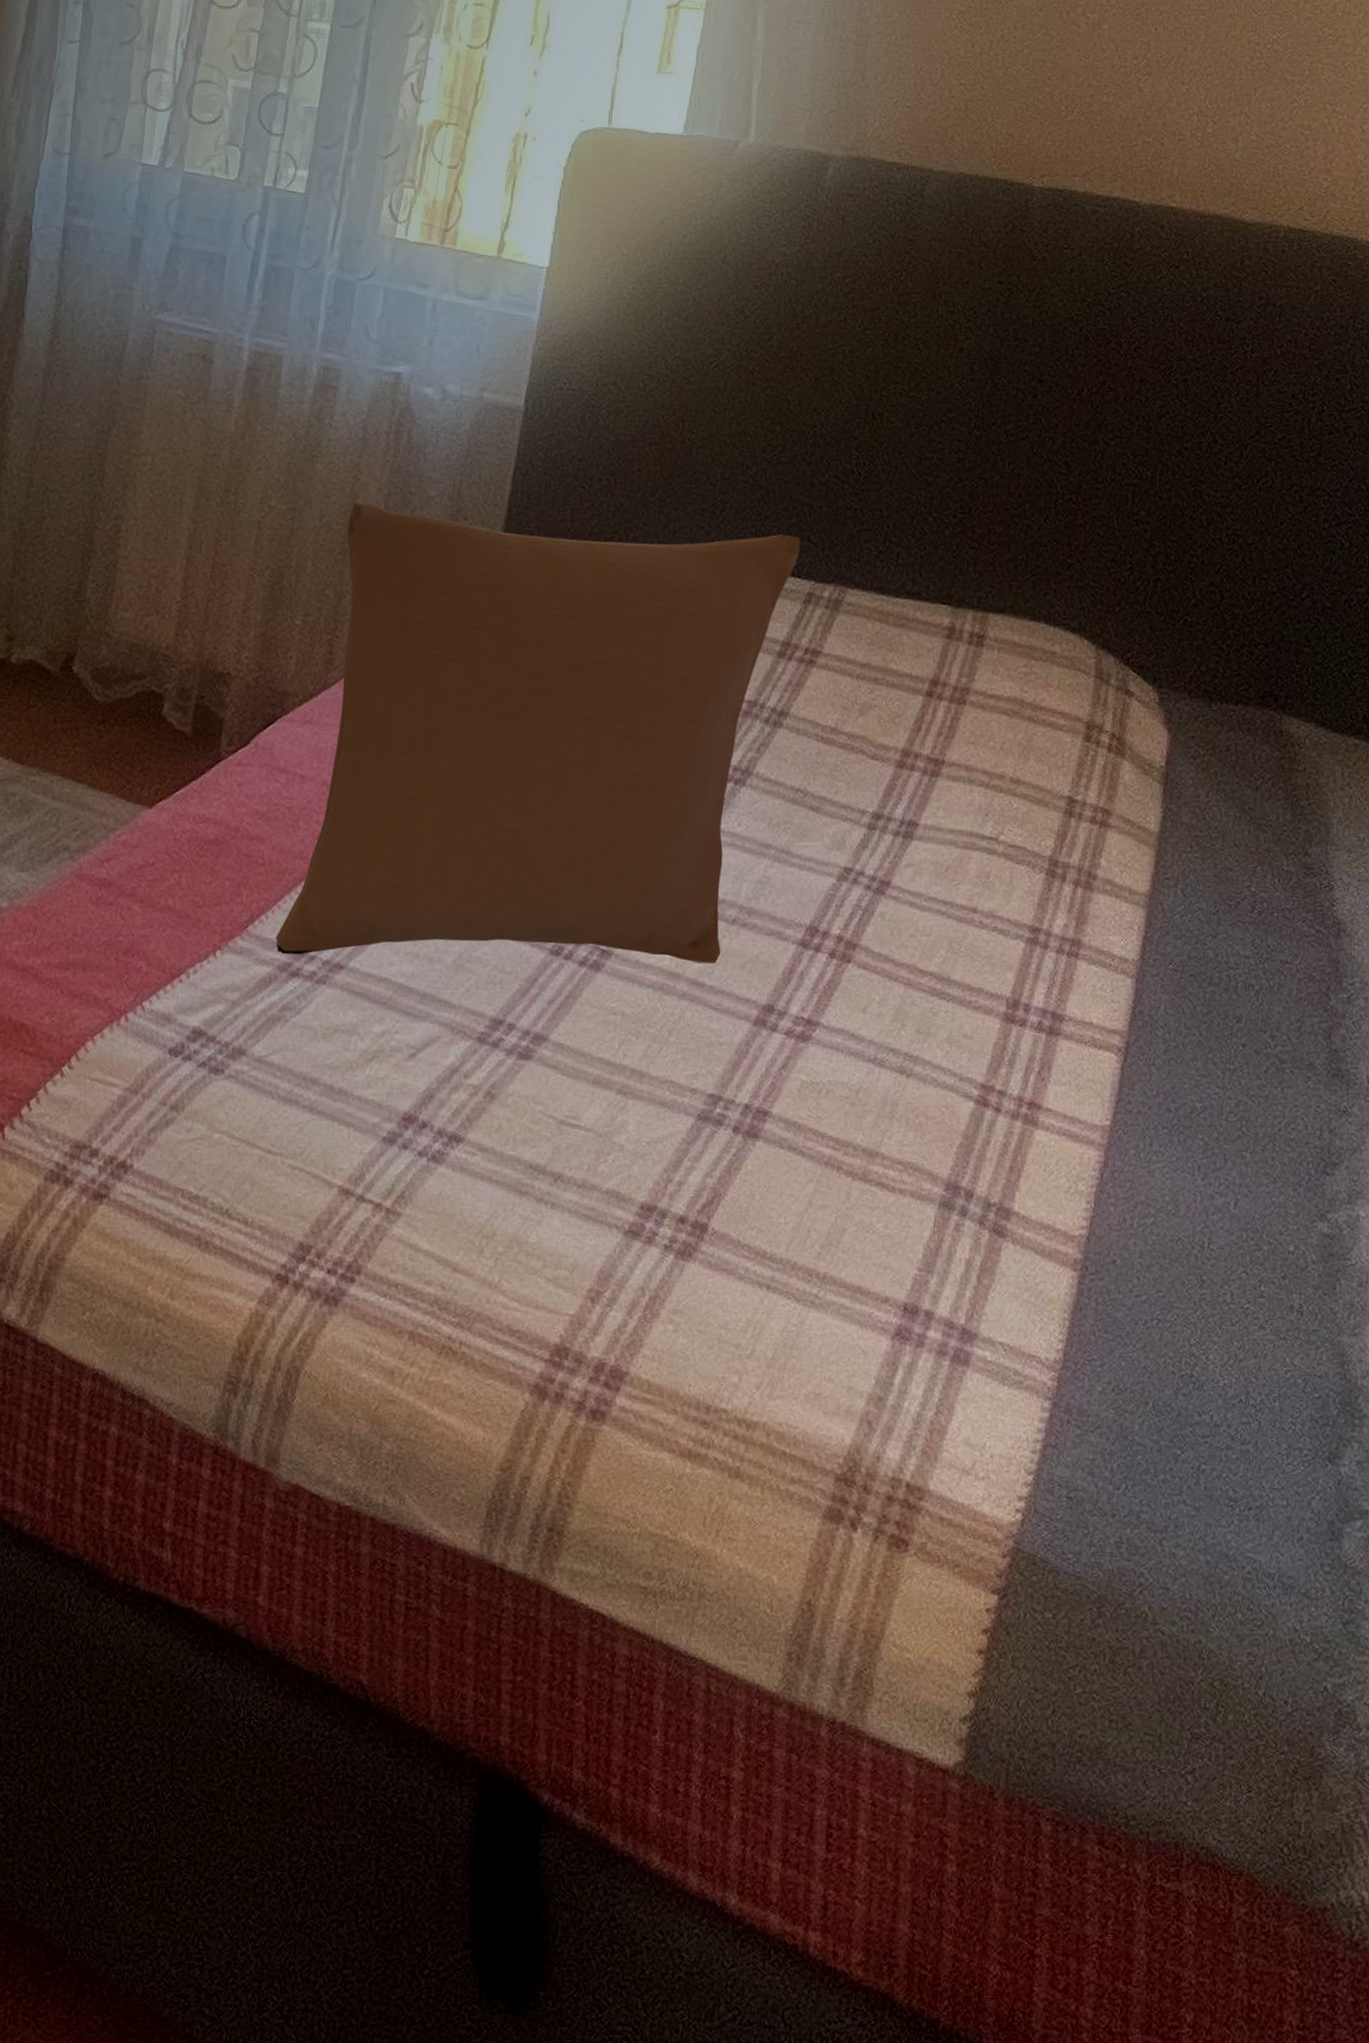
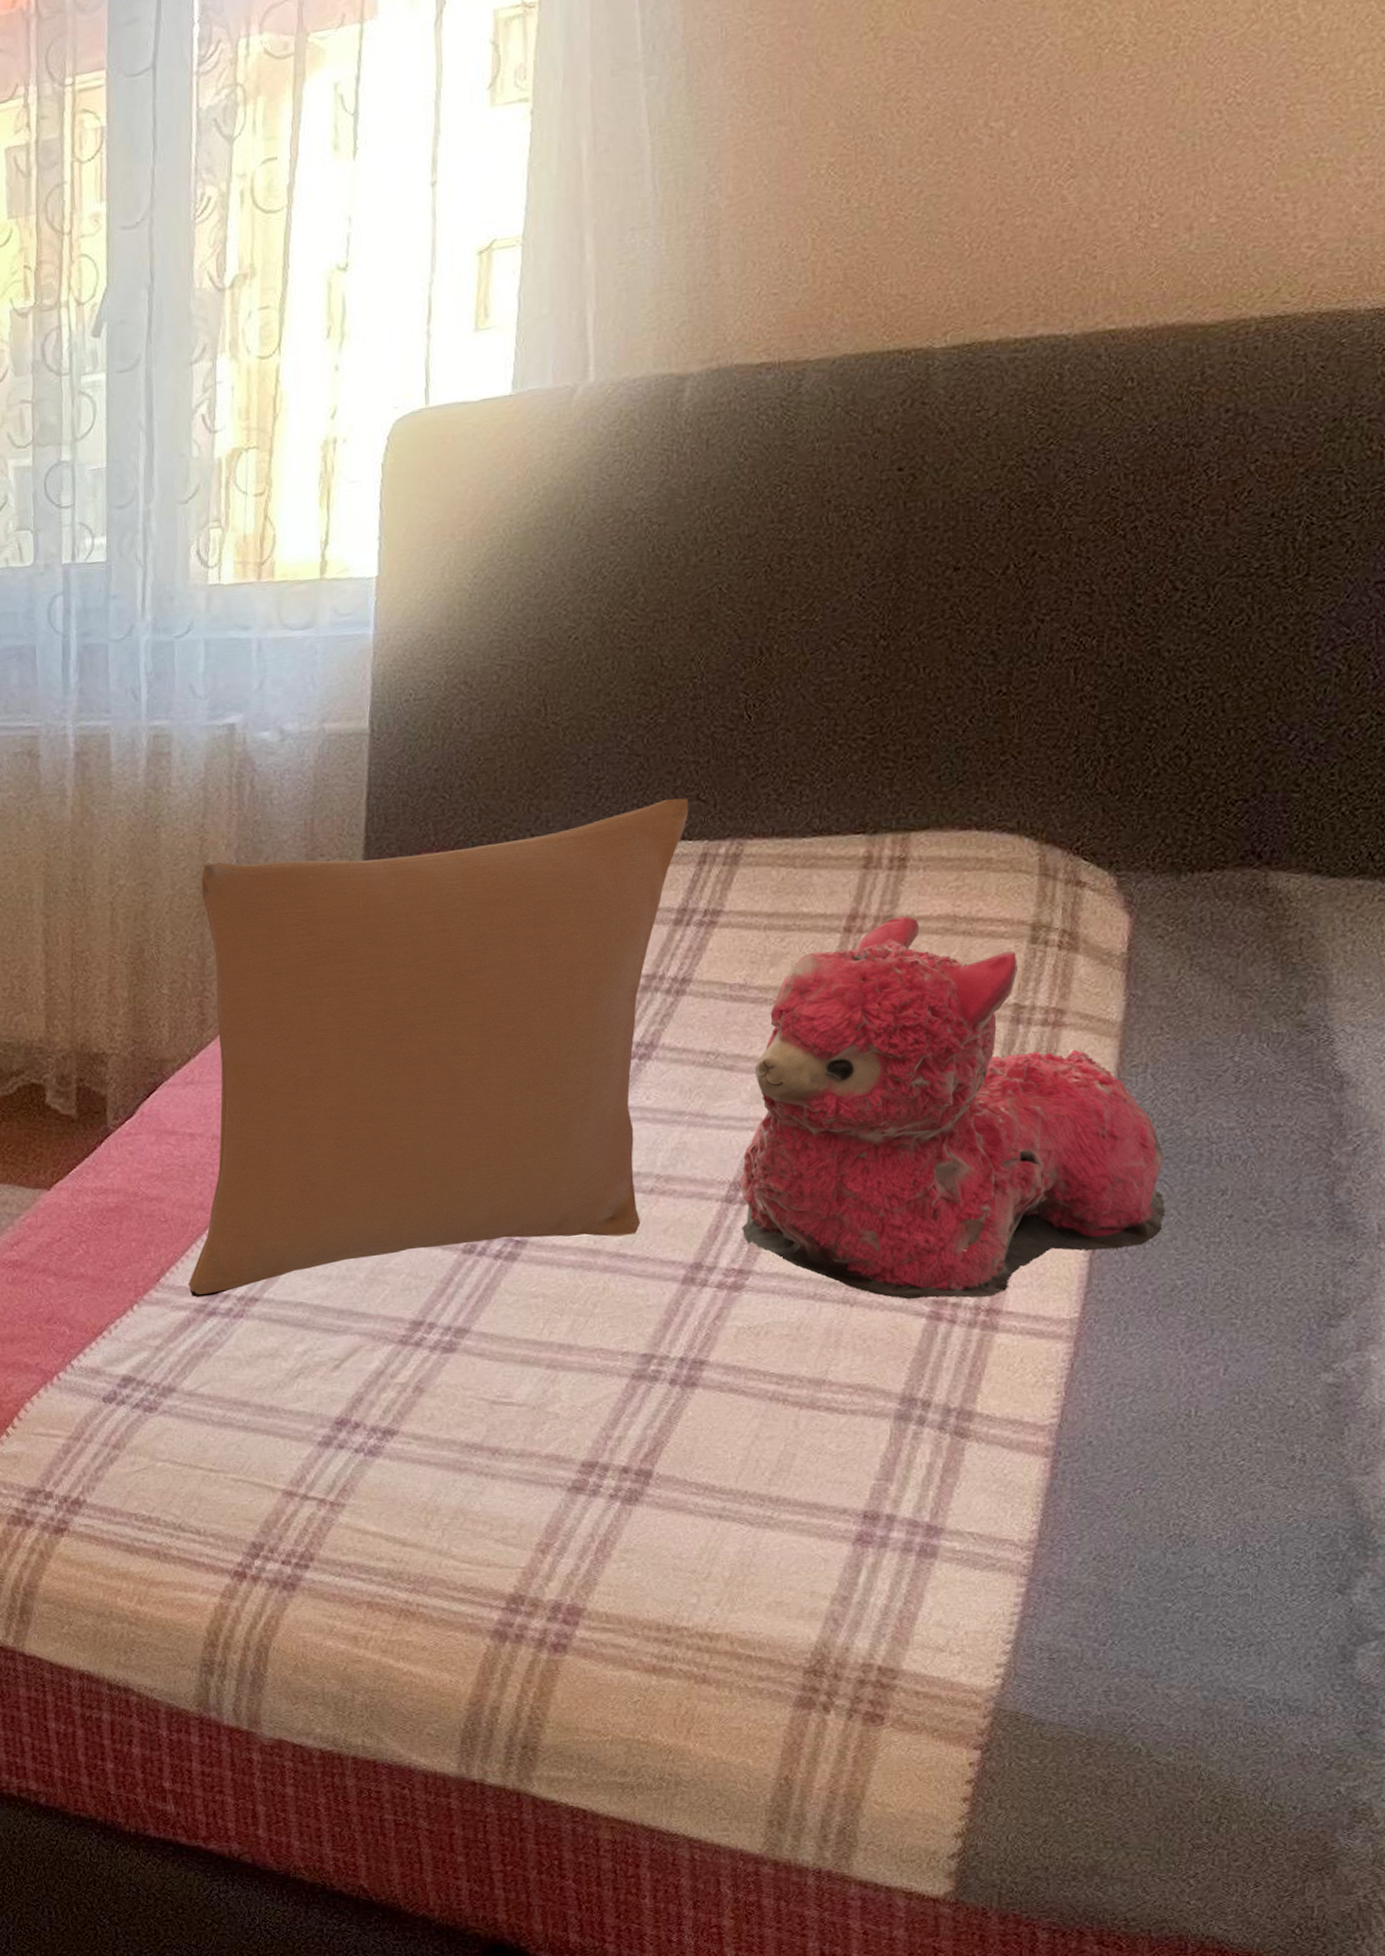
stuffed animal: none [814,690,1189,1090] -> present [738,915,1166,1300]

